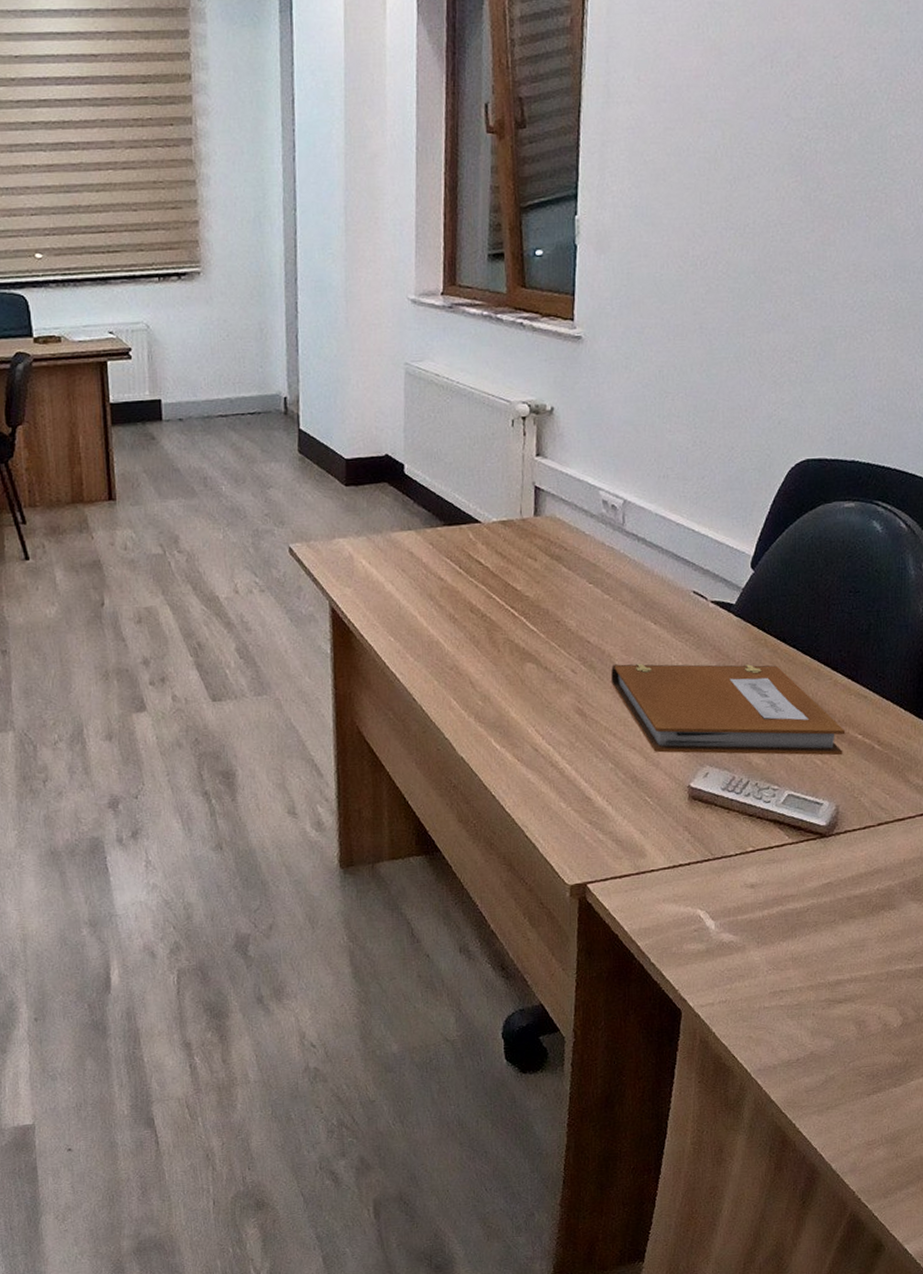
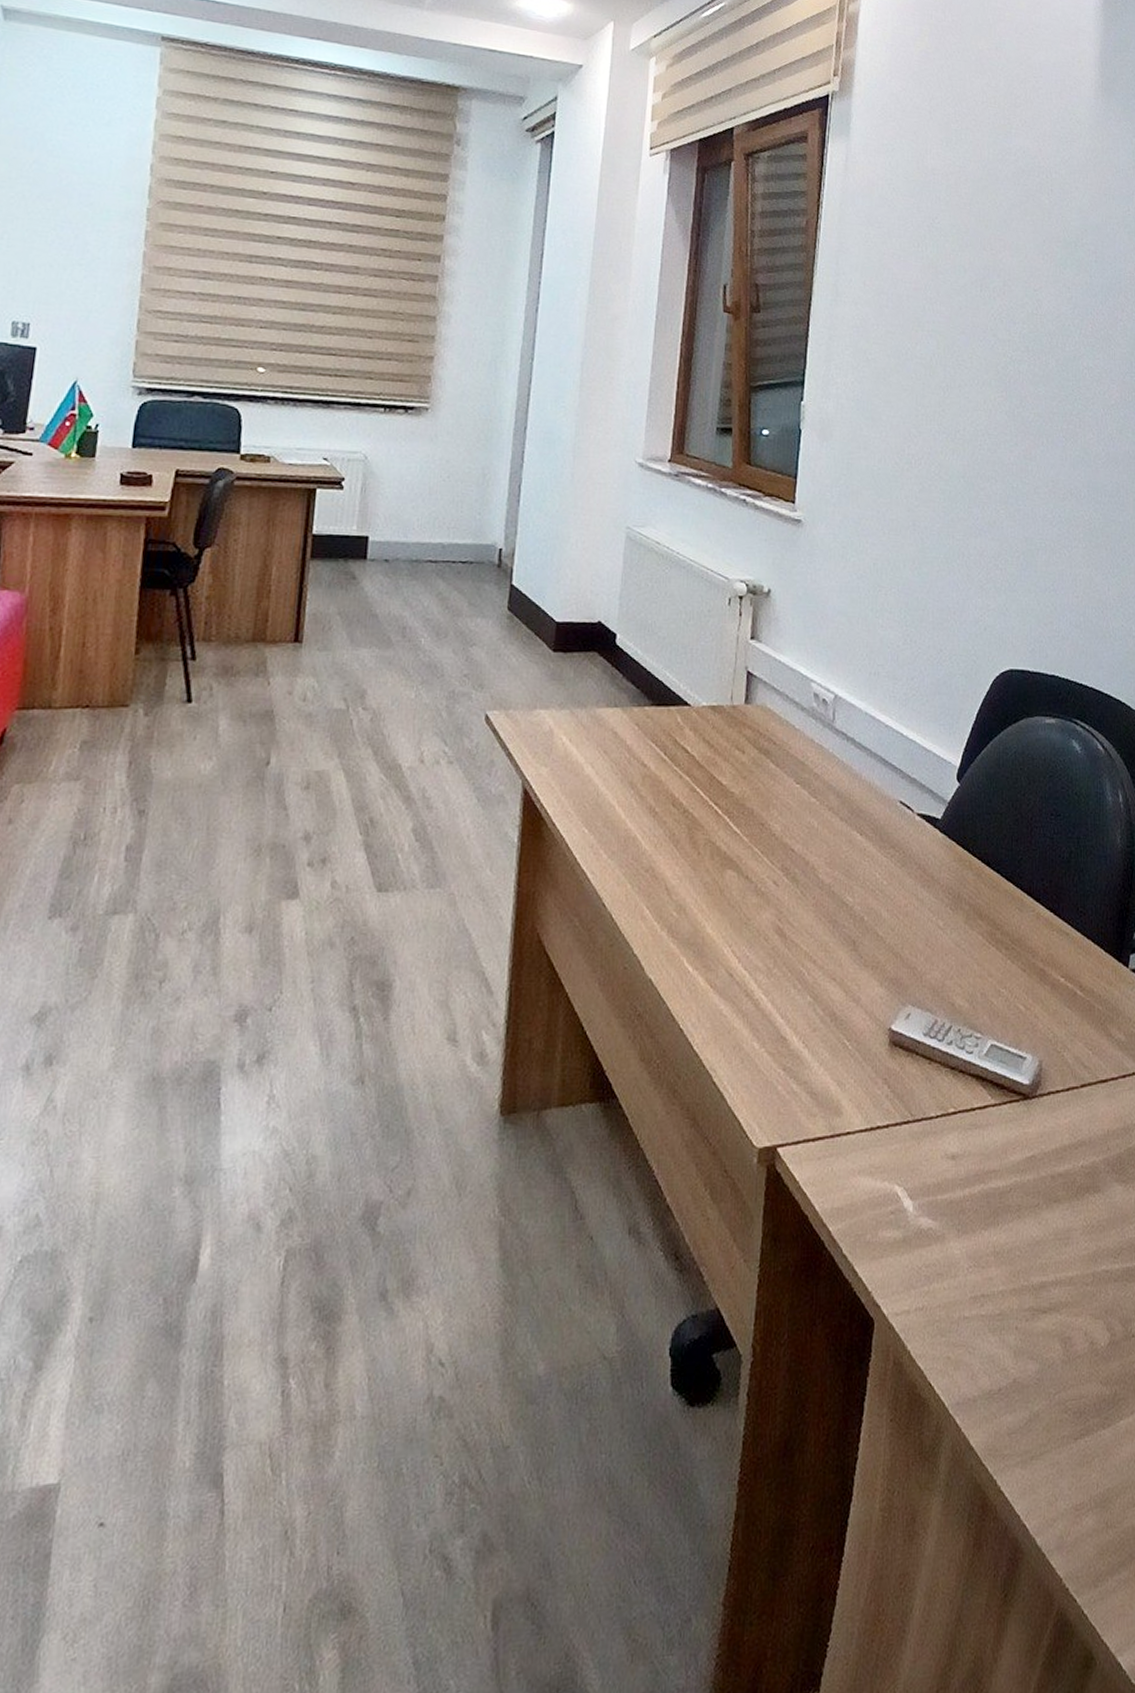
notebook: present [611,664,846,756] -> none [814,878,1048,1001]

